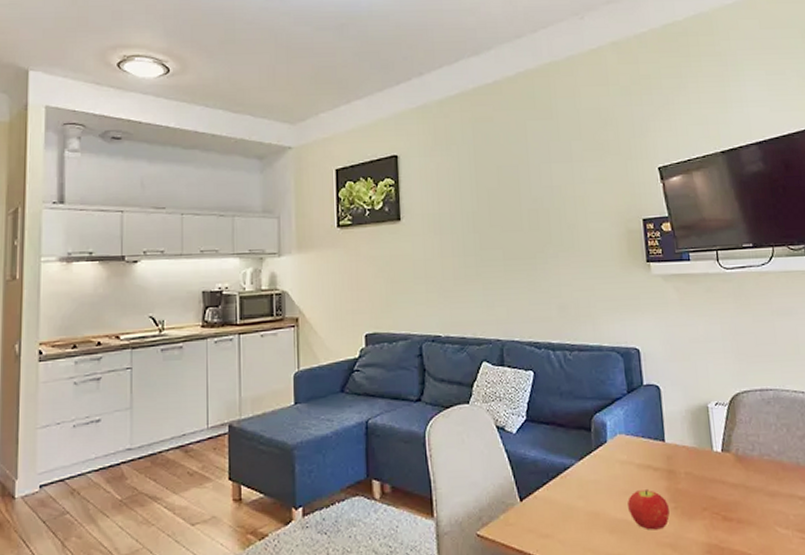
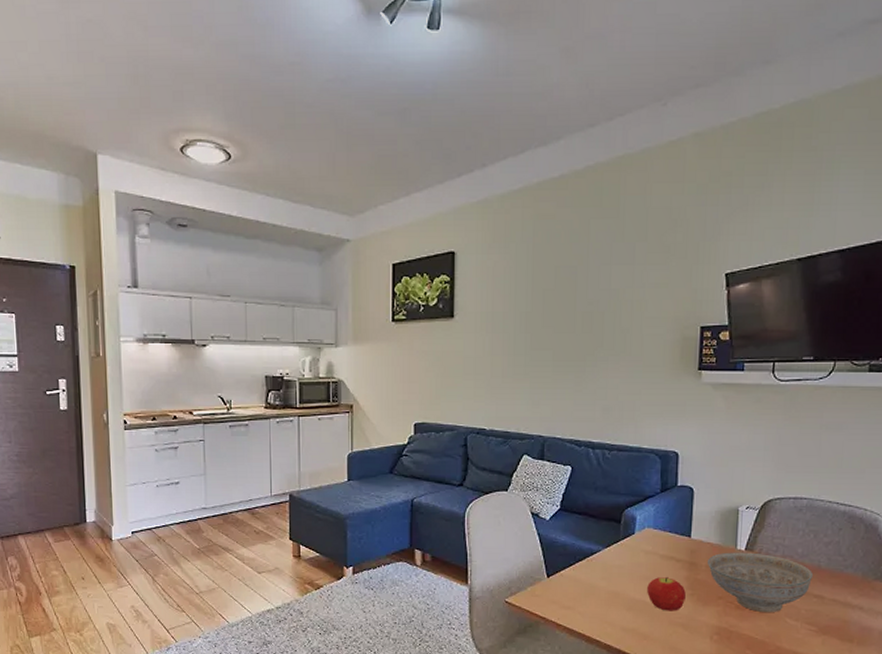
decorative bowl: none [686,453,795,522] -> present [708,552,814,612]

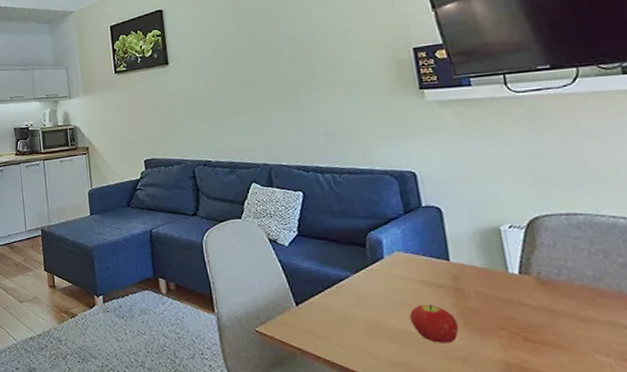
decorative bowl: present [708,552,814,612] -> none [476,276,617,346]

